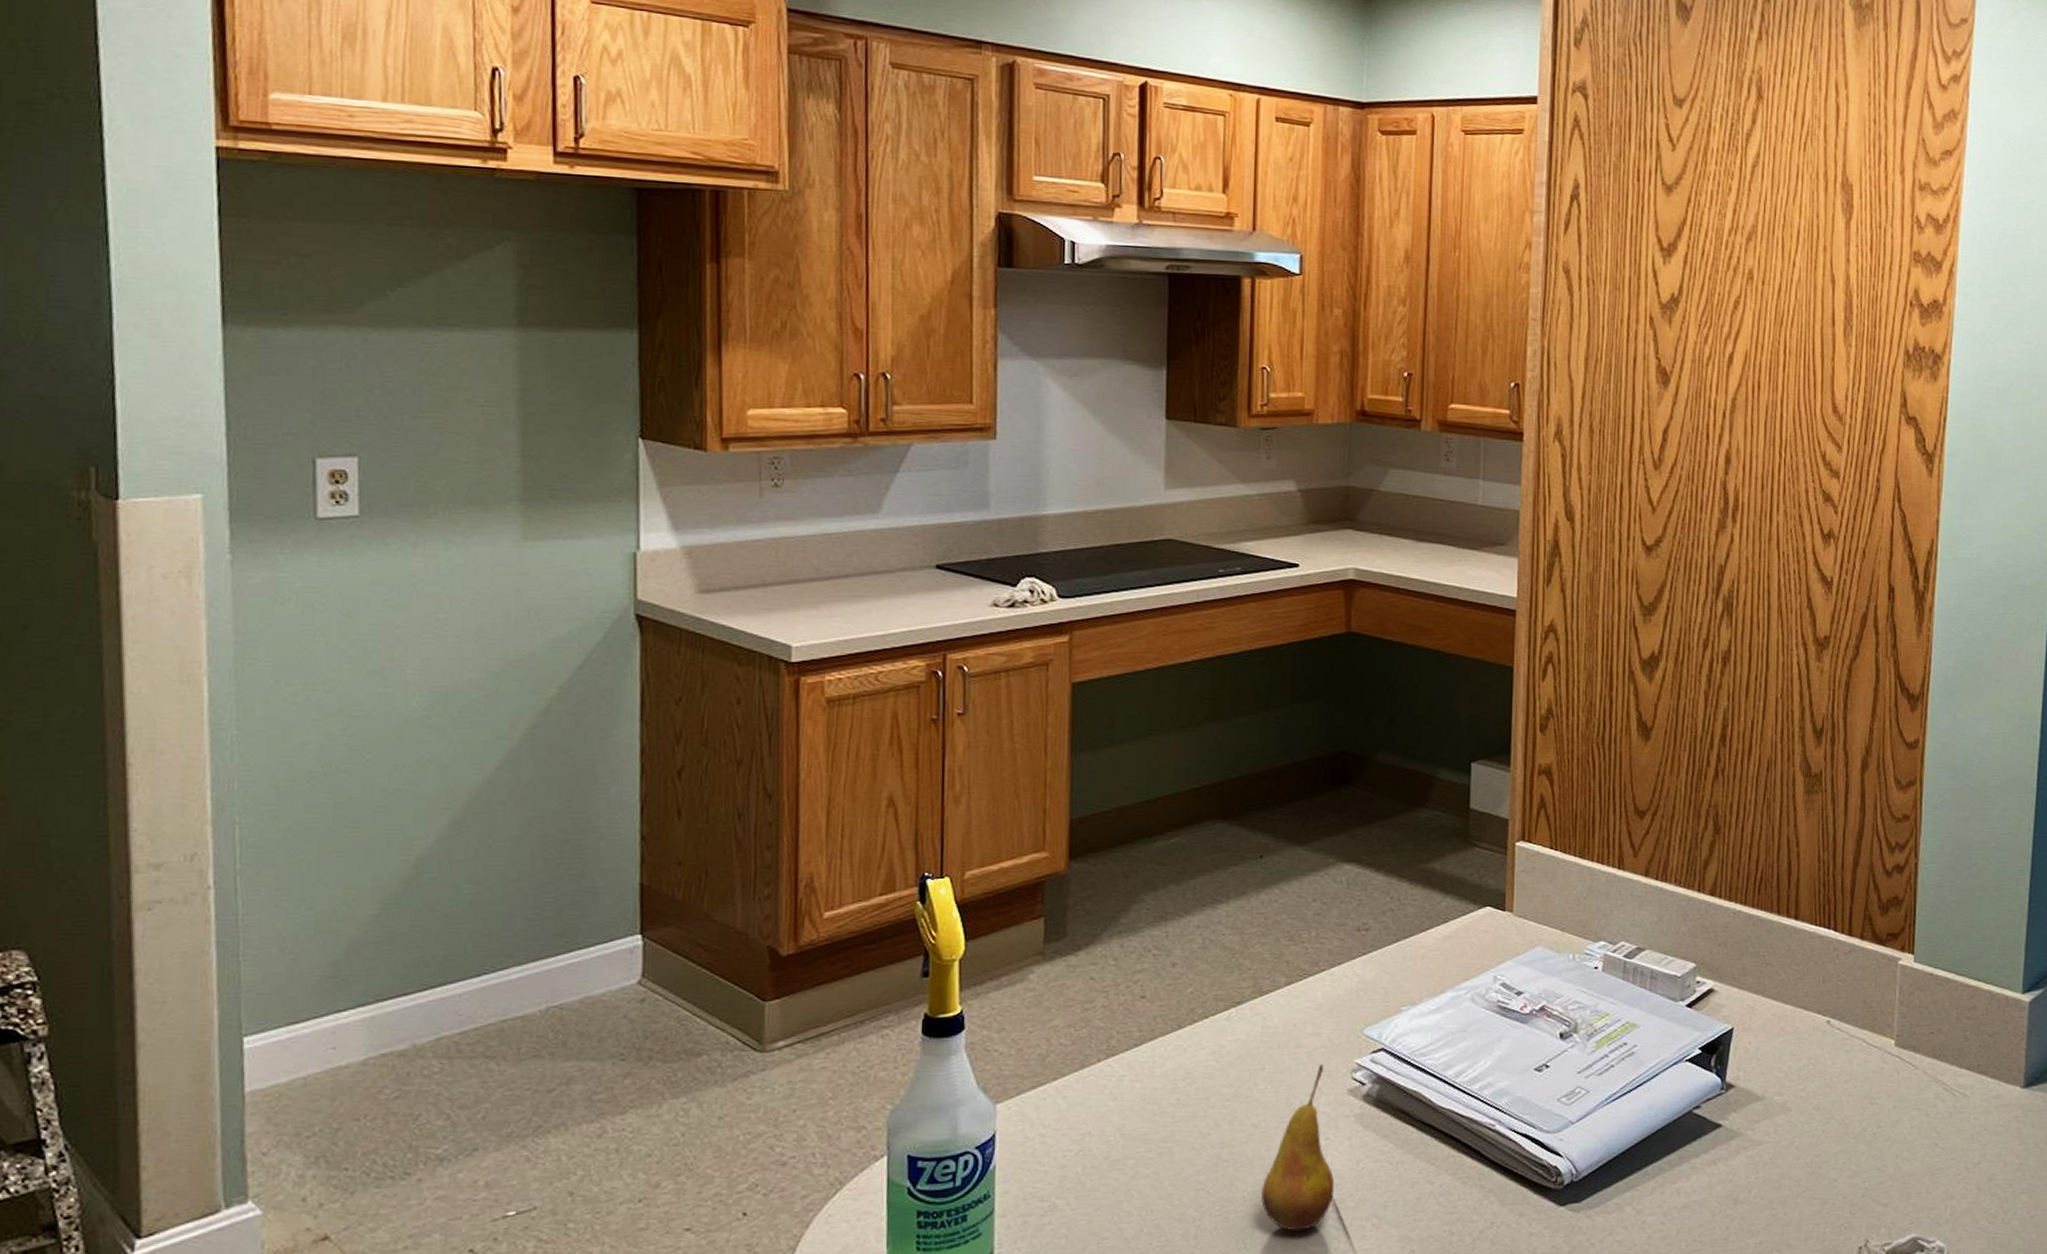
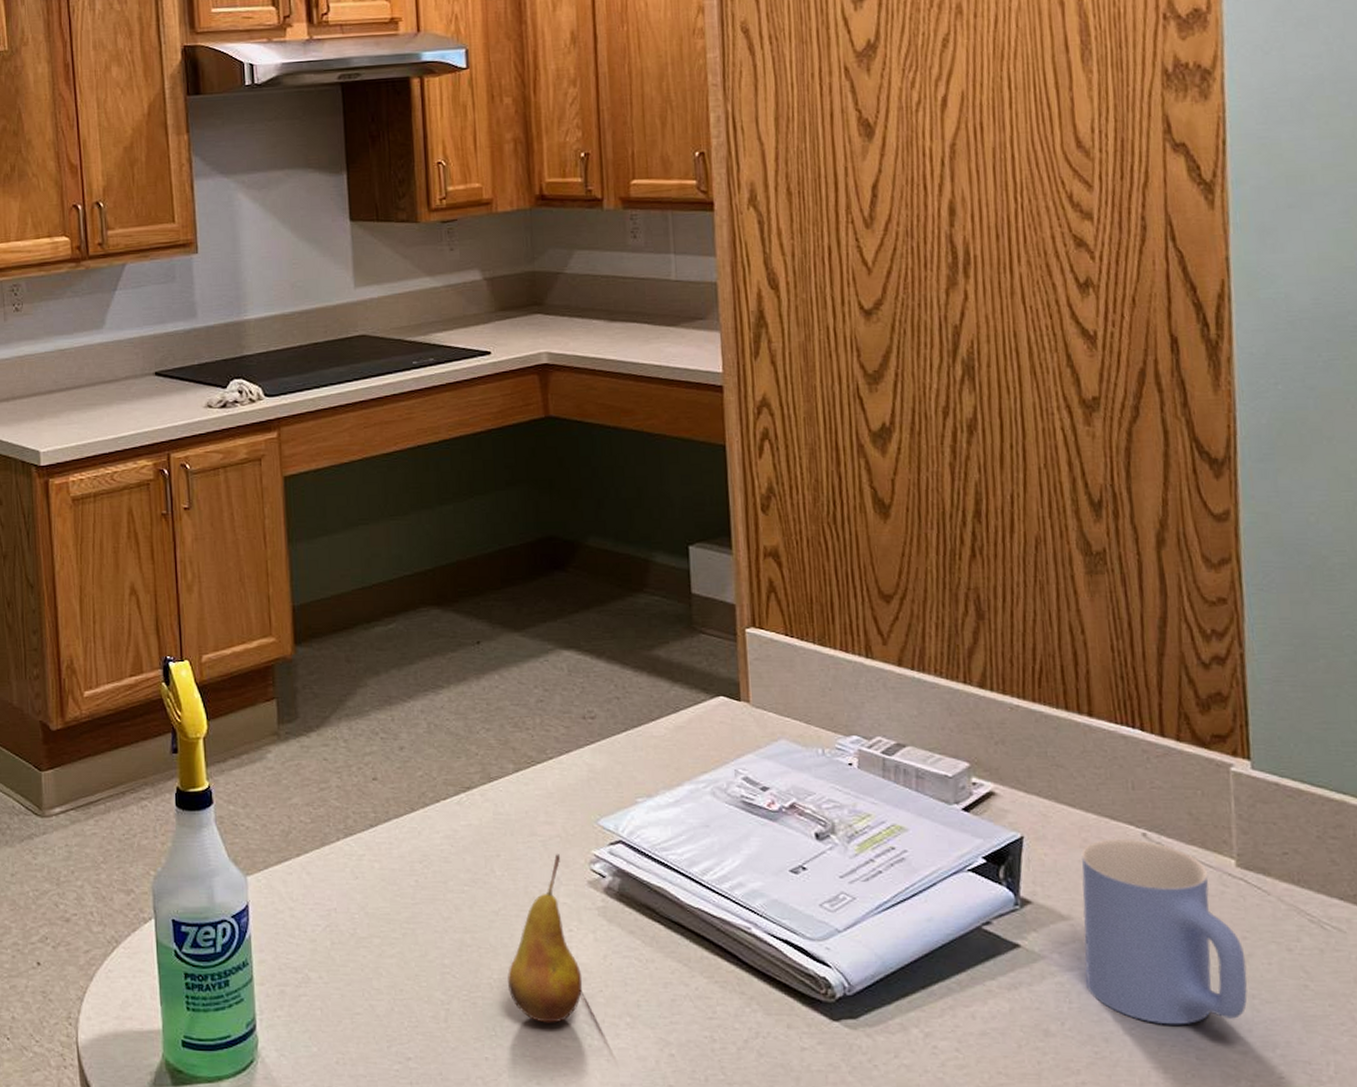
mug: none [1772,1026,1894,1186] -> present [1081,838,1248,1025]

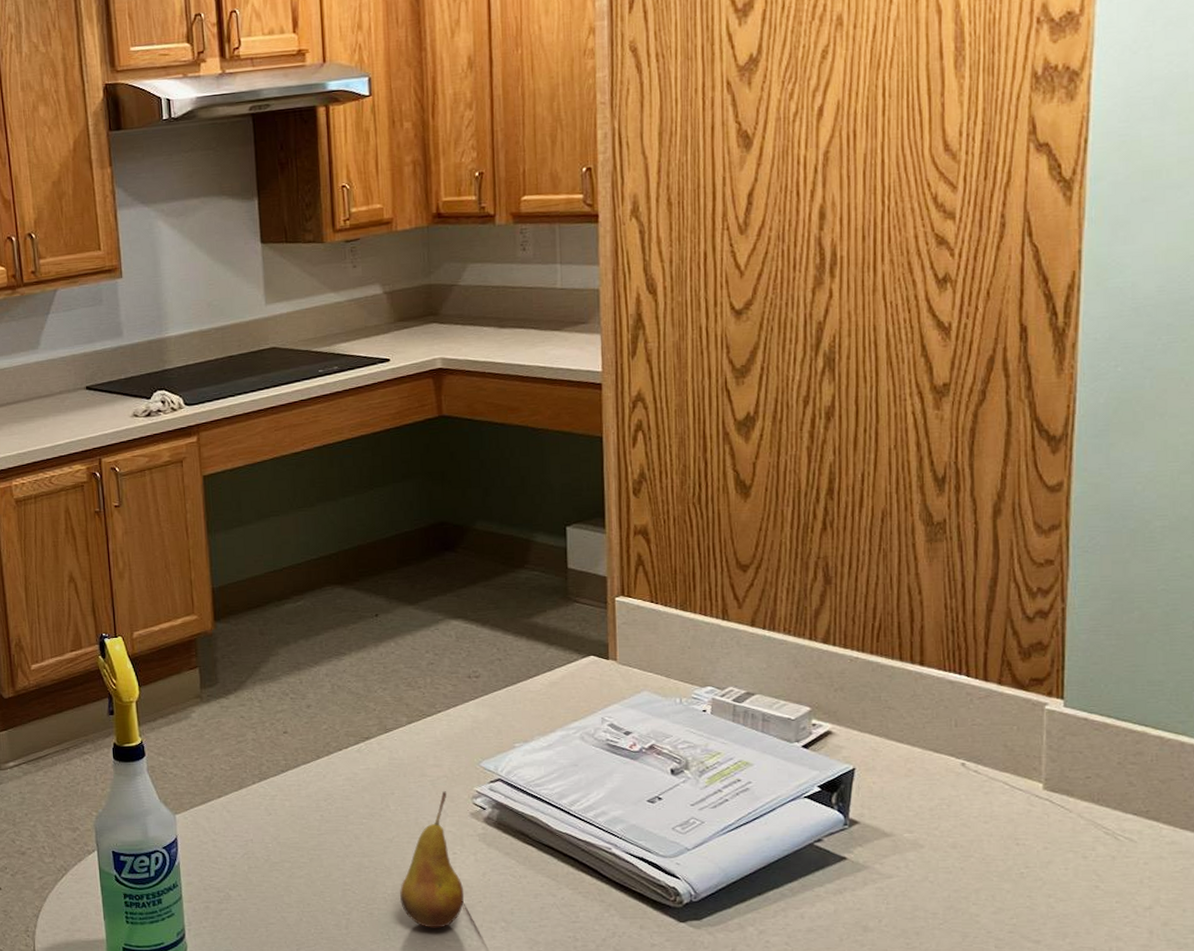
mug: present [1081,838,1248,1025] -> none [903,768,1045,921]

